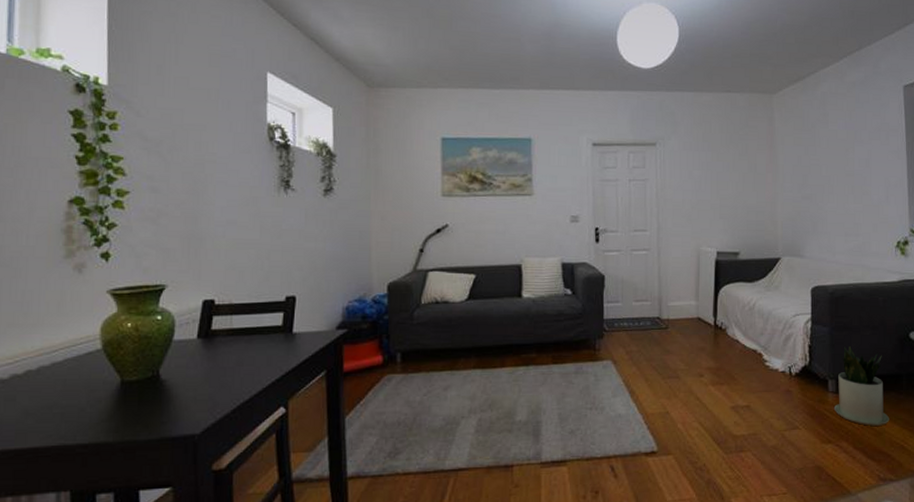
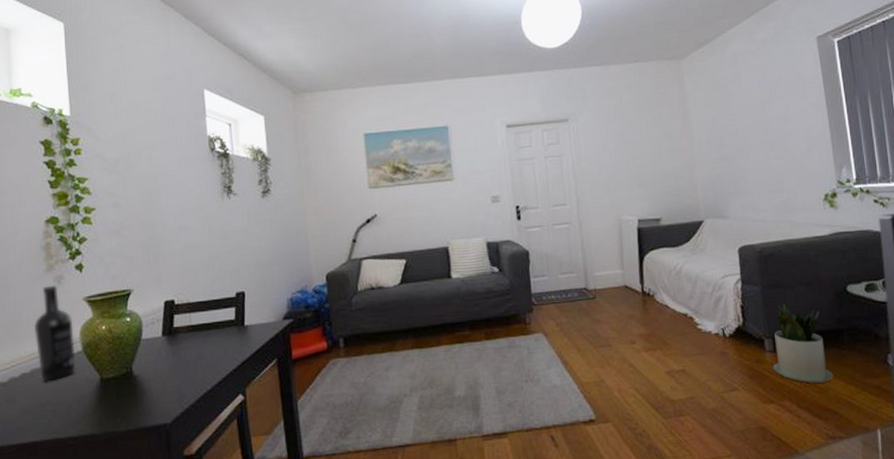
wine bottle: none [44,272,93,380] -> present [33,284,76,381]

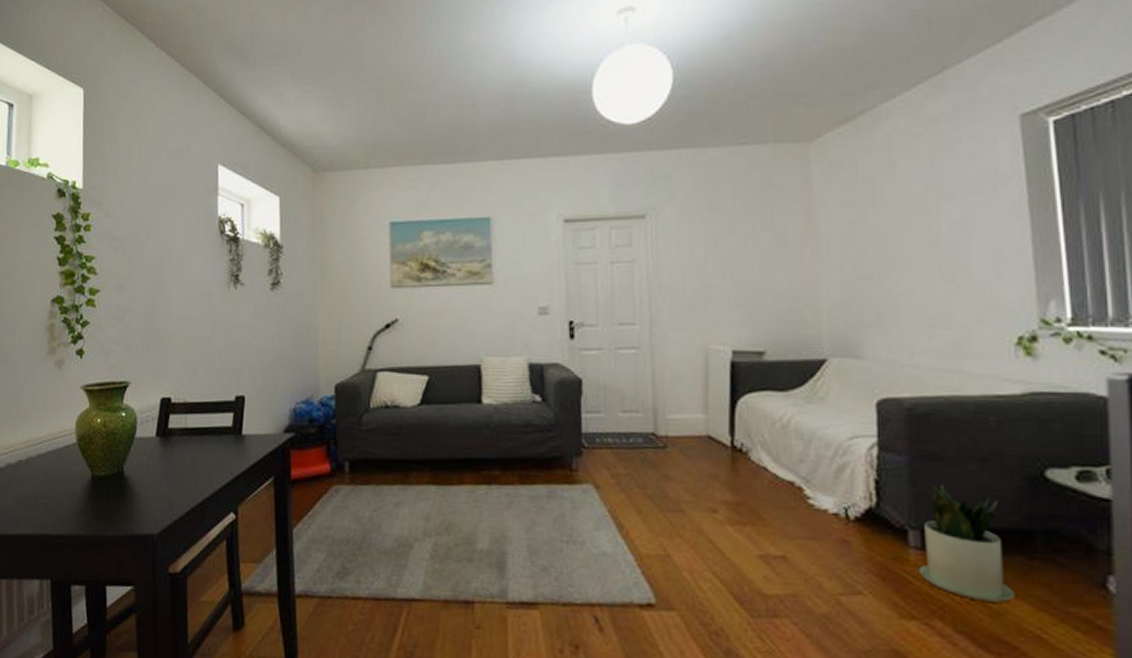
wine bottle: present [33,284,76,381] -> none [32,368,70,472]

